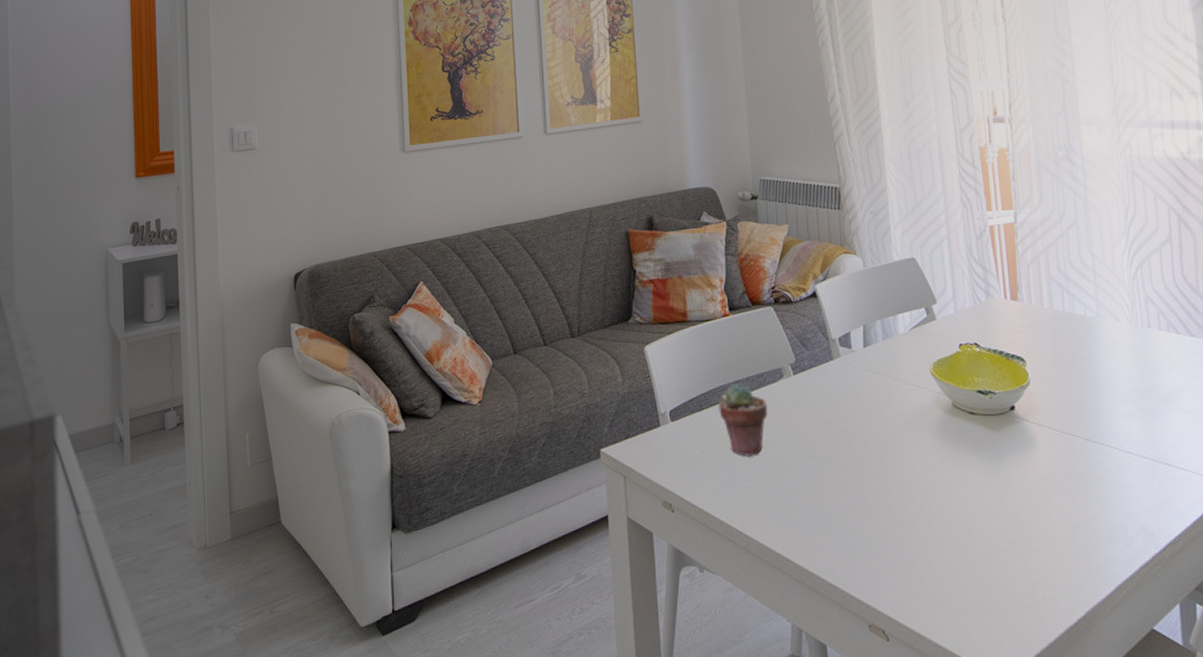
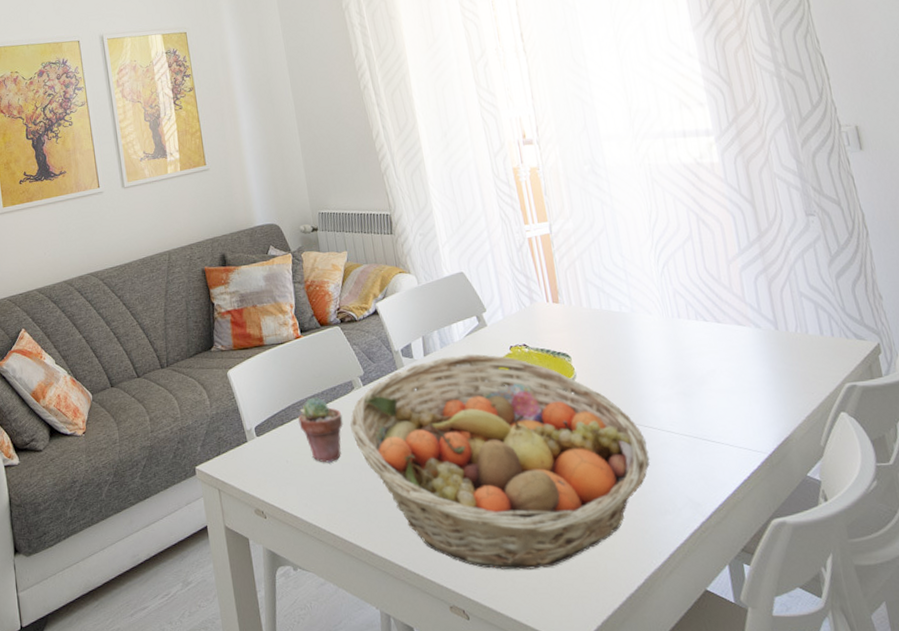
fruit basket: none [775,349,1103,592] -> present [349,353,650,570]

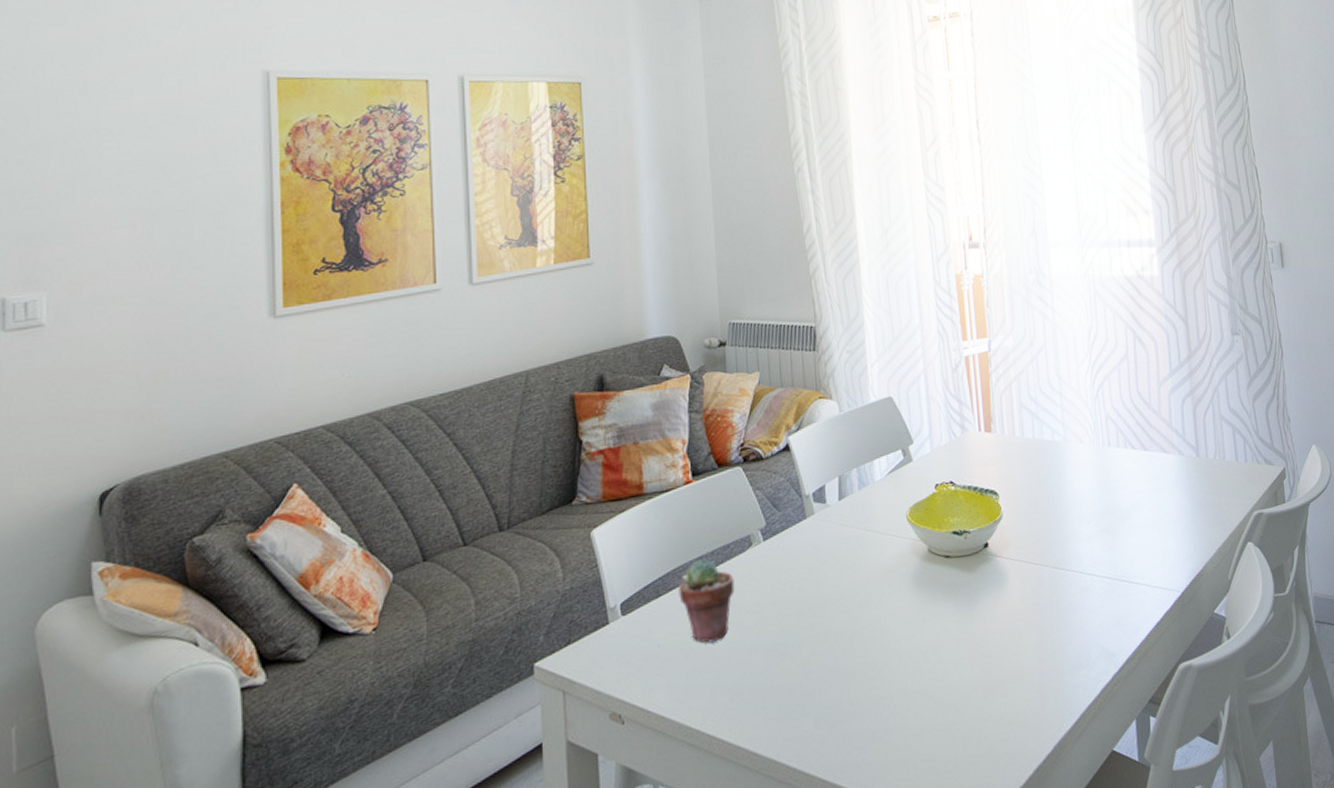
fruit basket: present [349,353,650,570] -> none [742,494,1069,756]

